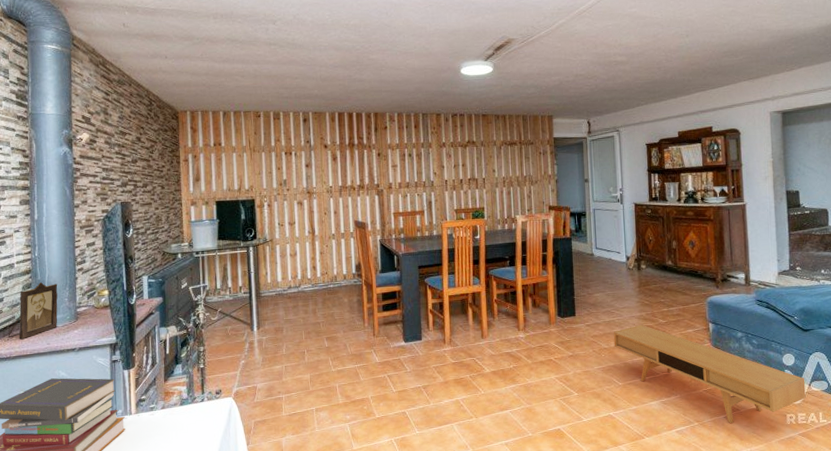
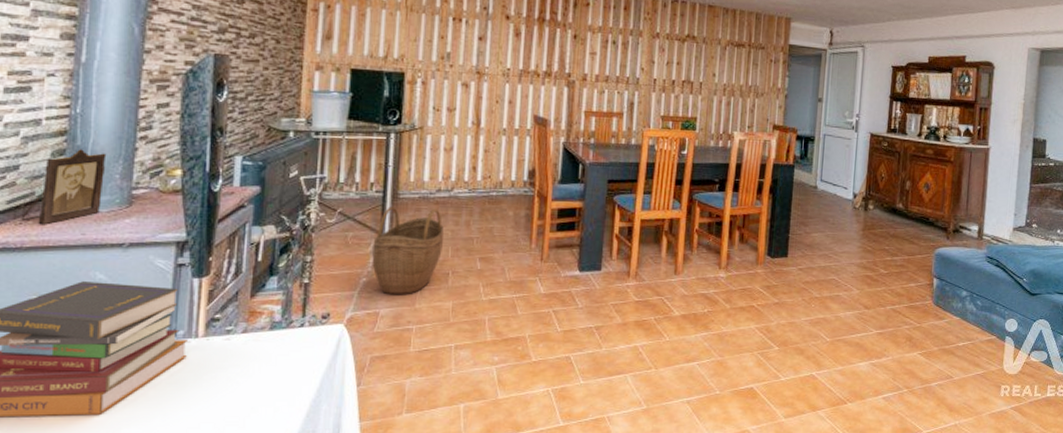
woven basket: none [246,302,298,372] -> present [372,206,444,295]
tv console: present [613,324,806,424] -> none [826,273,1025,393]

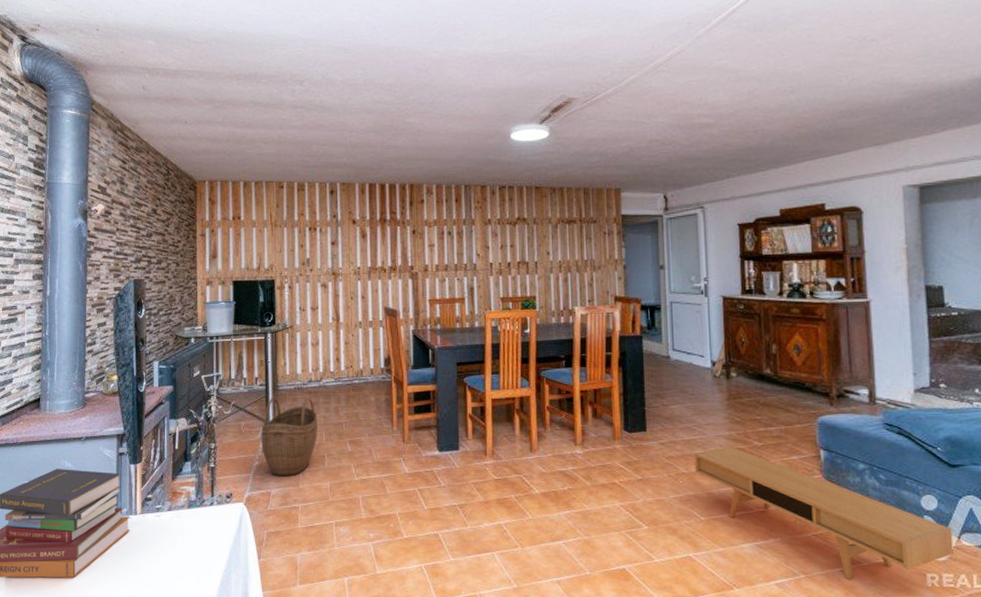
photo frame: present [21,149,107,225] -> none [15,364,67,425]
tv console: none [826,273,1025,393] -> present [694,446,954,580]

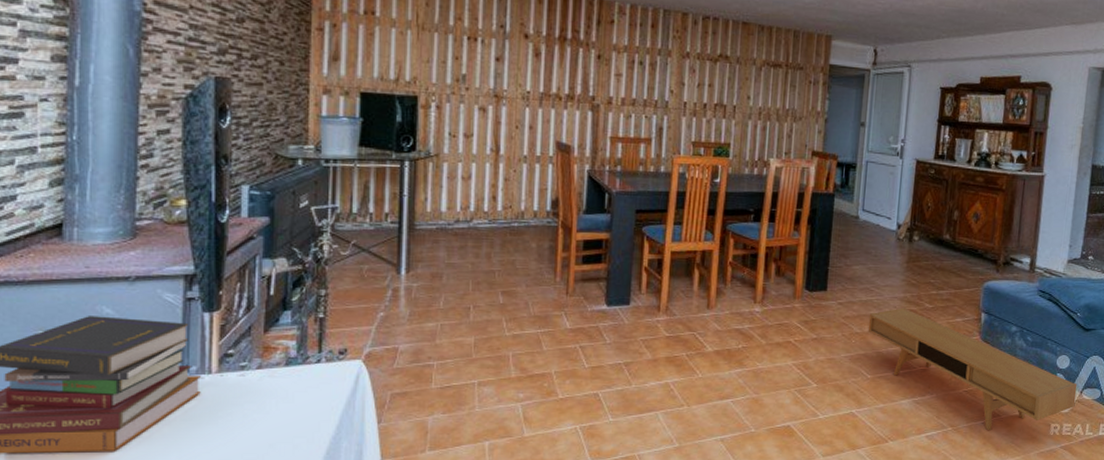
woven basket: present [261,397,318,477] -> none [389,238,463,330]

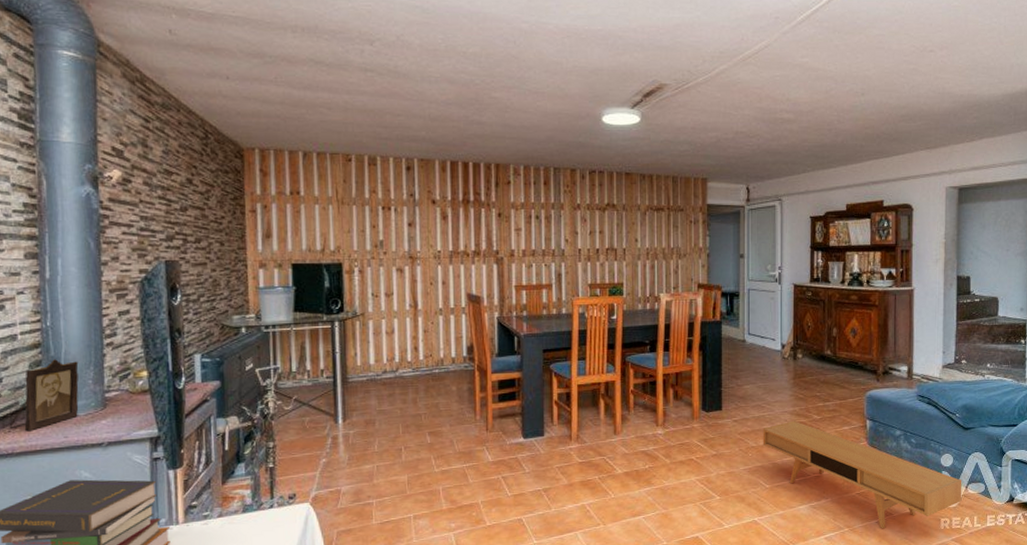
photo frame: none [22,178,107,258] -> present [9,359,79,432]

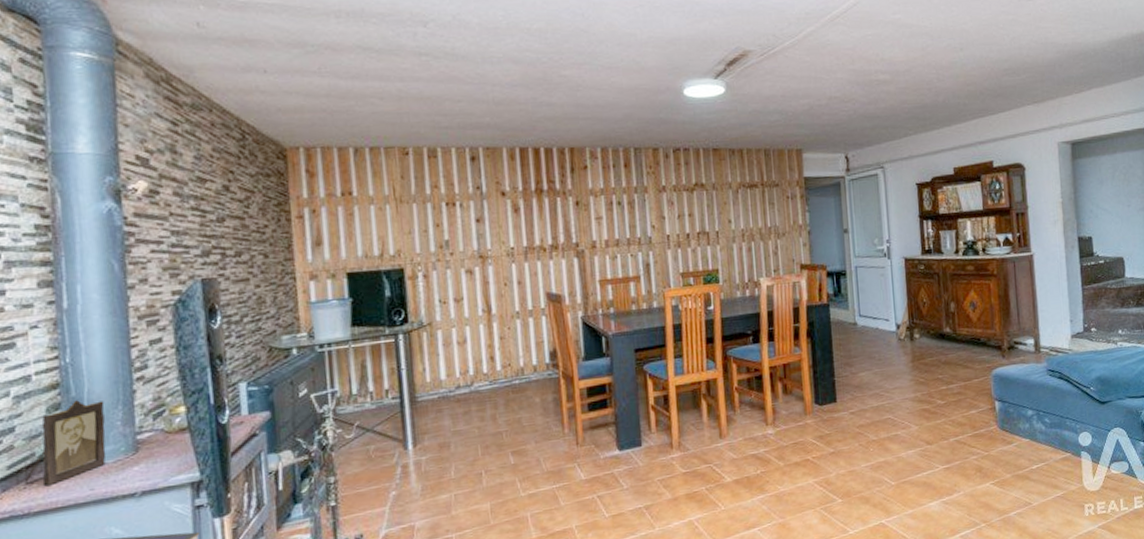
tv console: present [762,420,962,529] -> none [883,407,1105,522]

